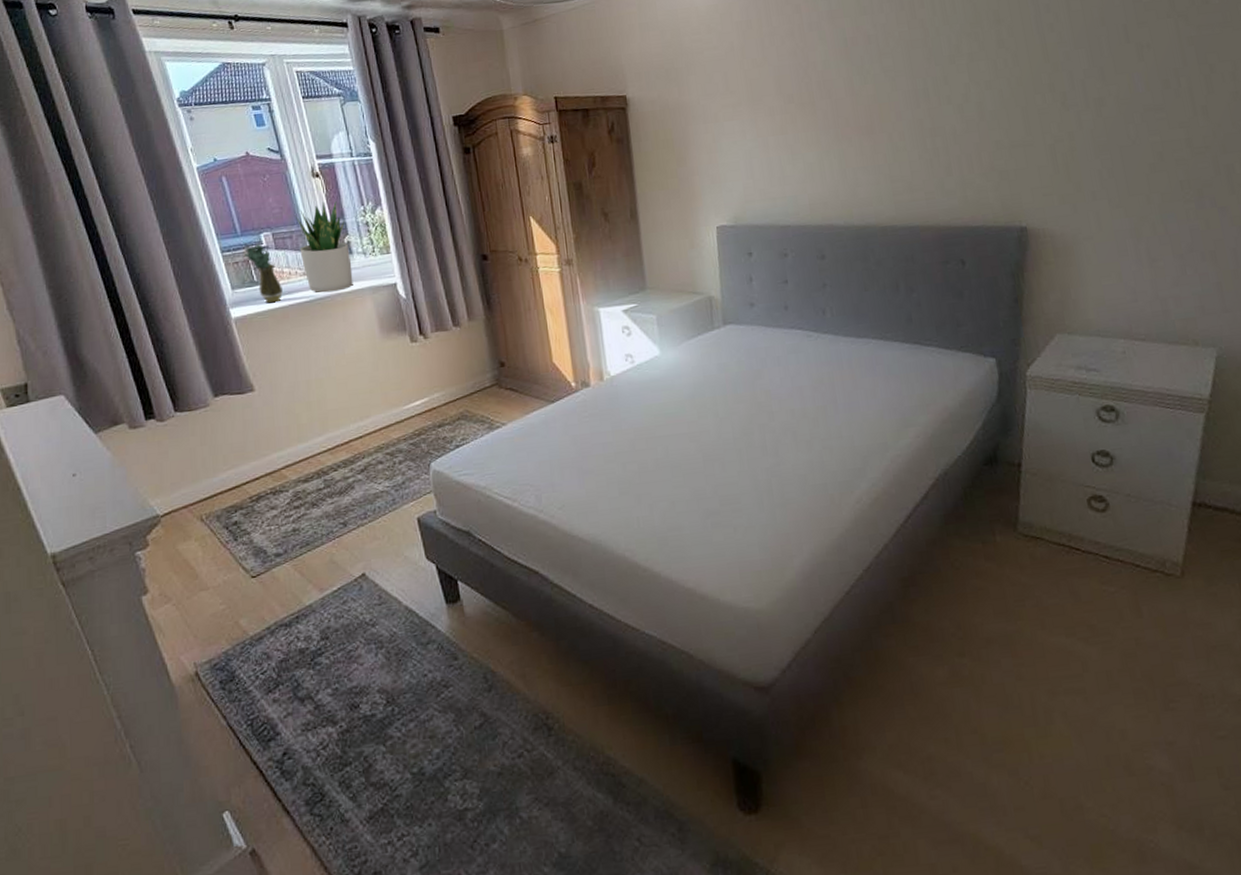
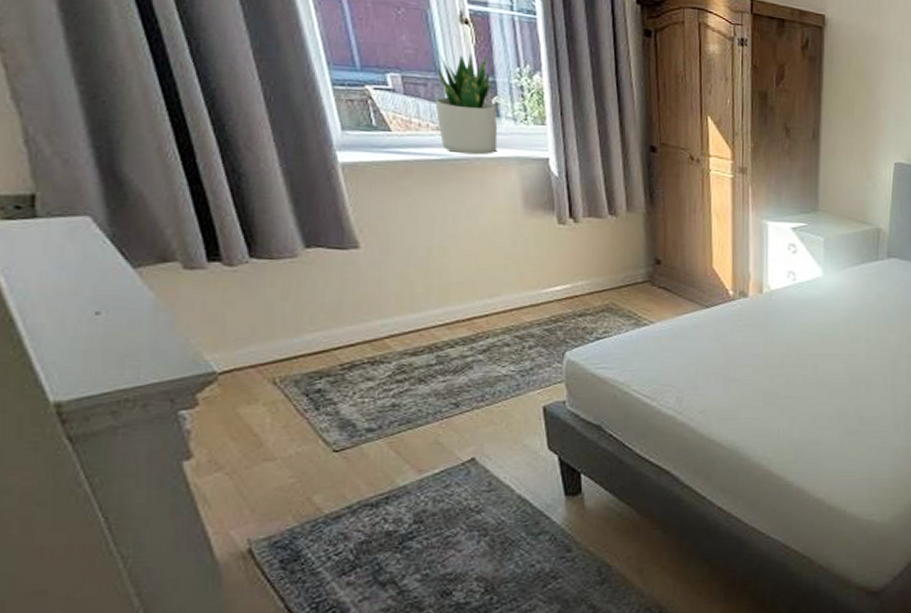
vase: present [244,242,283,303] -> none [363,80,408,154]

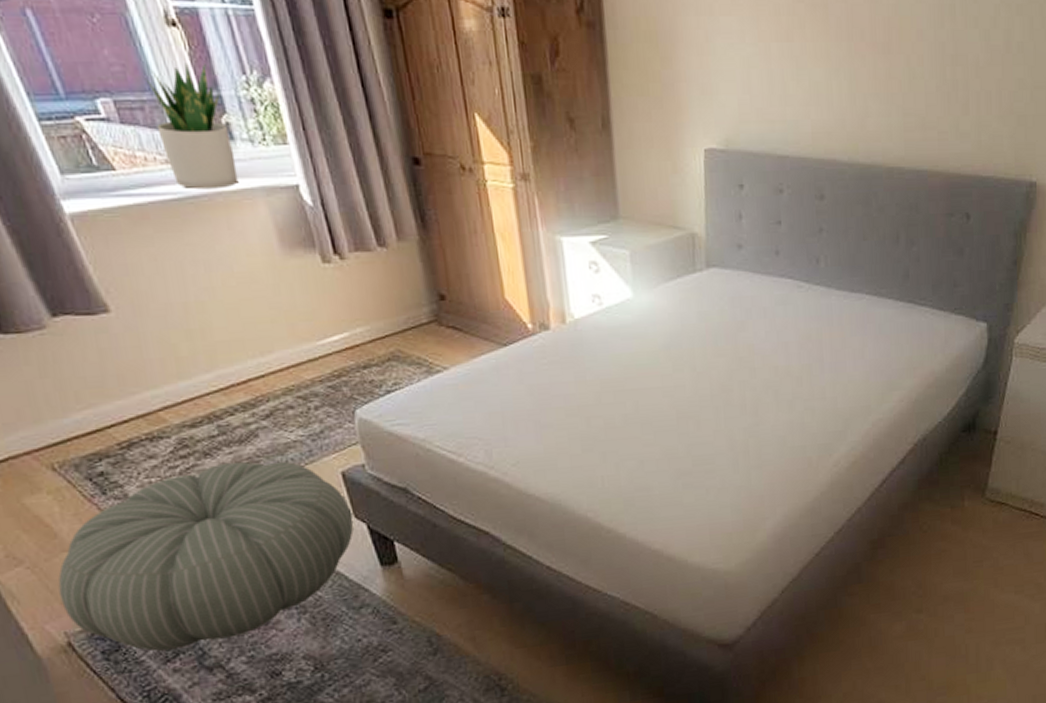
pouf: none [252,391,547,564] -> present [58,462,354,651]

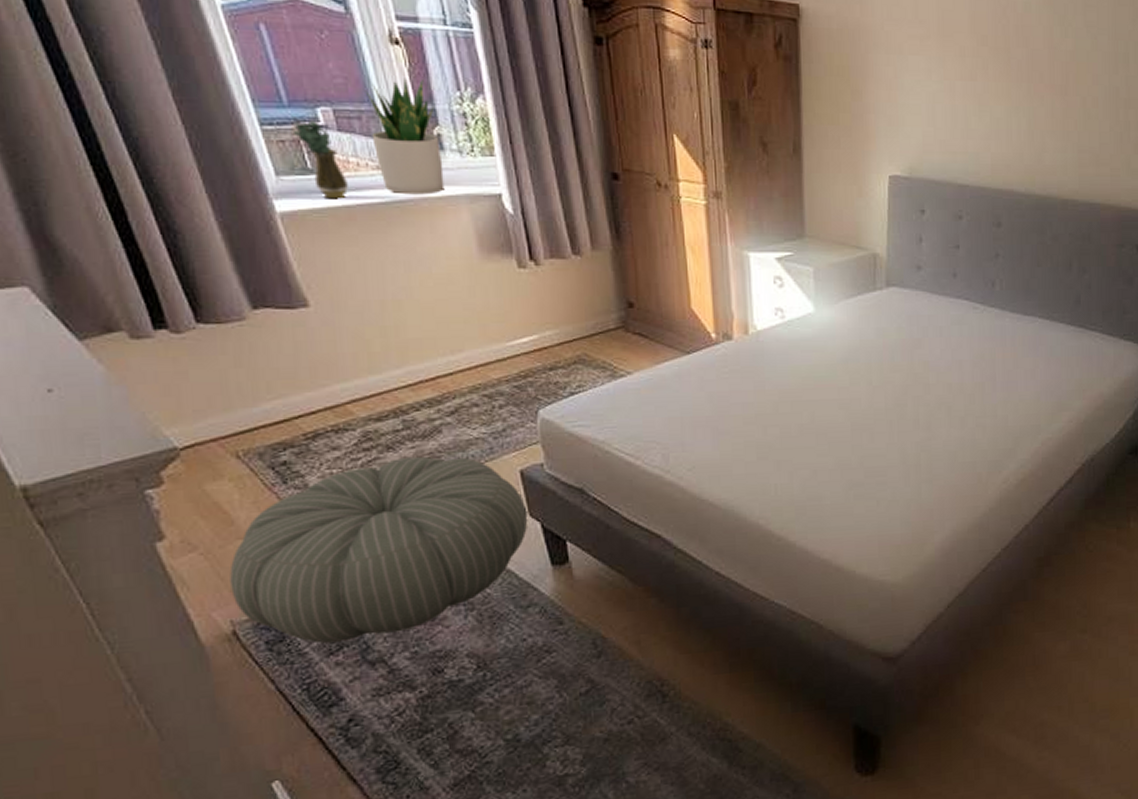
vase: none [72,110,138,198] -> present [293,117,348,199]

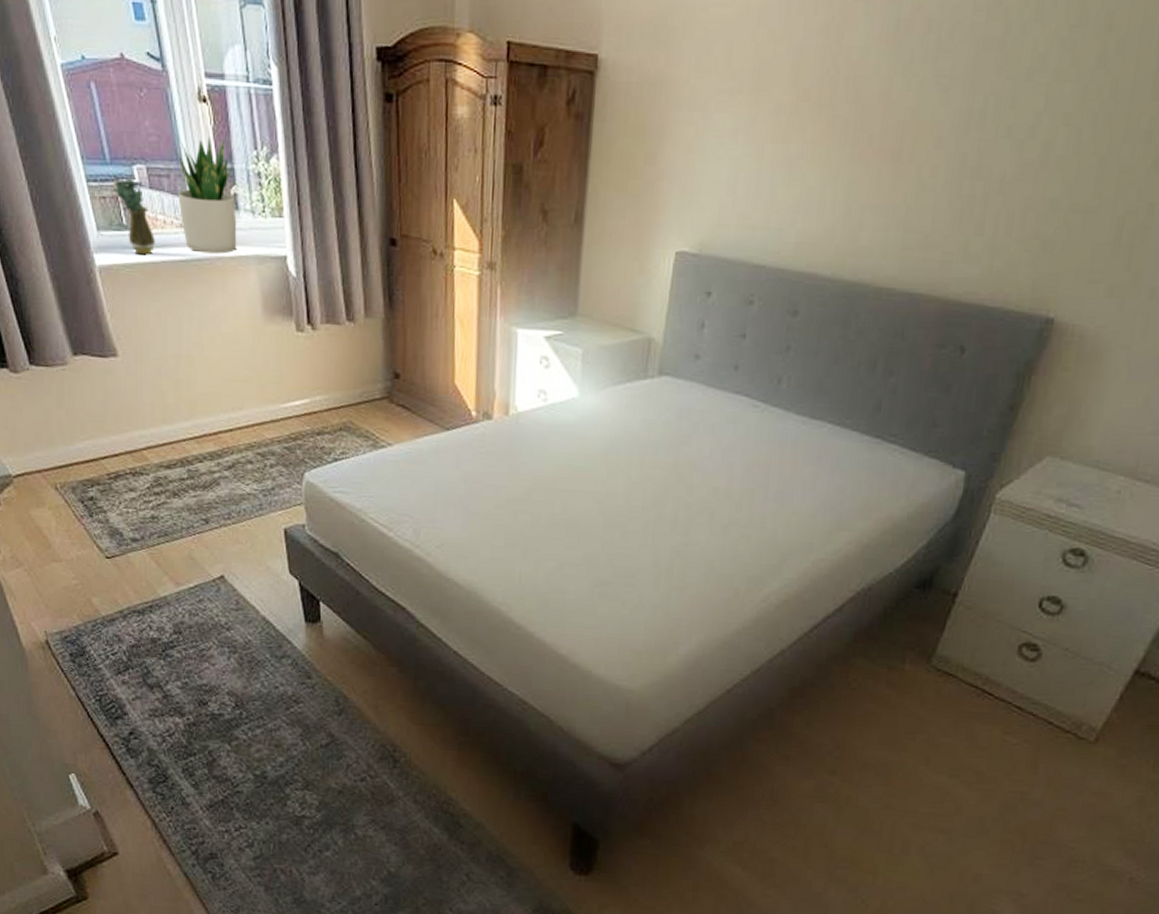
pouf: present [229,457,528,644] -> none [46,505,288,664]

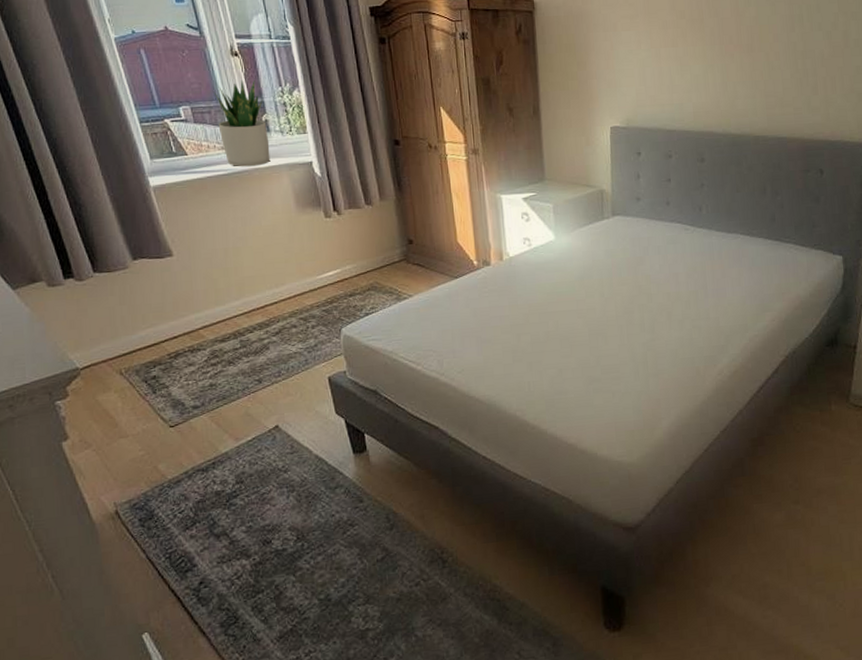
vase: present [113,174,155,256] -> none [163,115,201,174]

